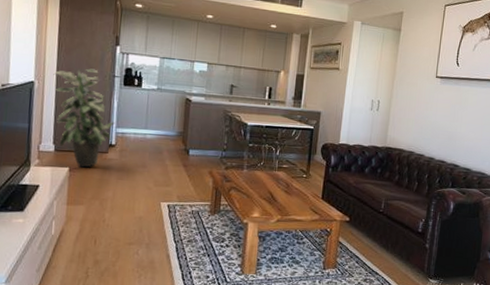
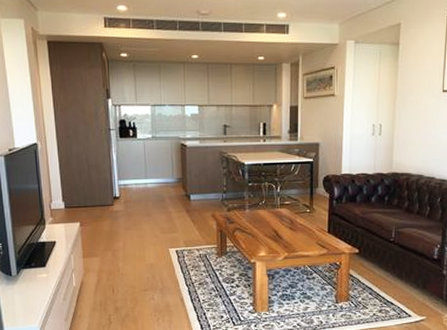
indoor plant: present [53,68,115,168] -> none [53,124,116,222]

